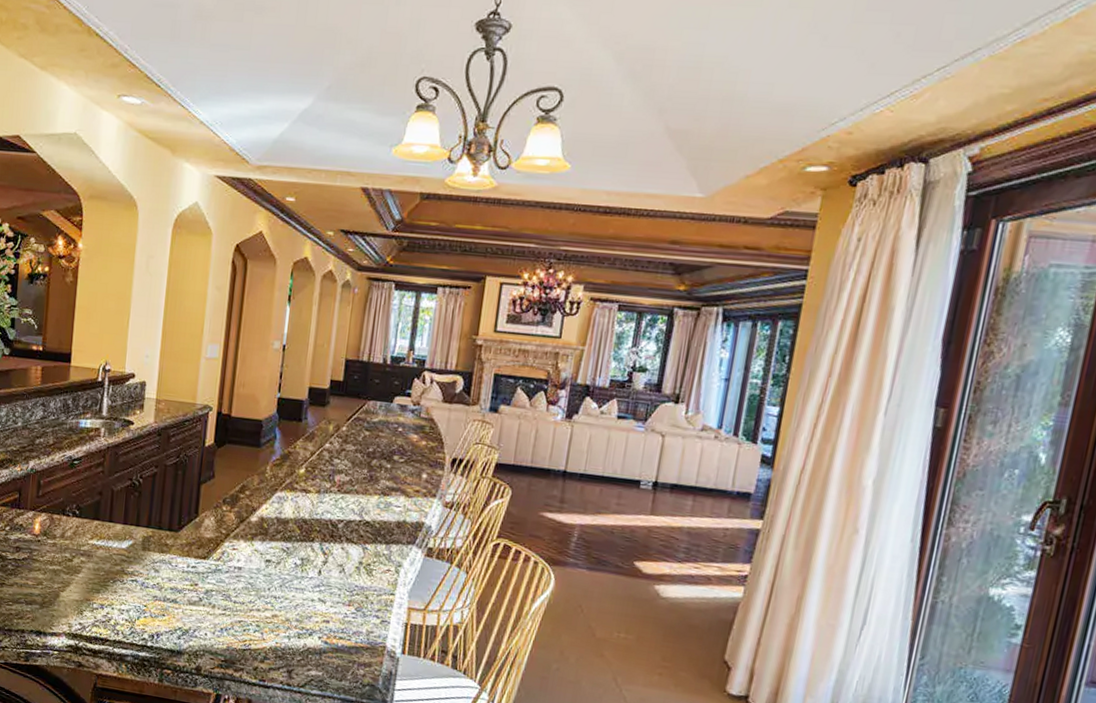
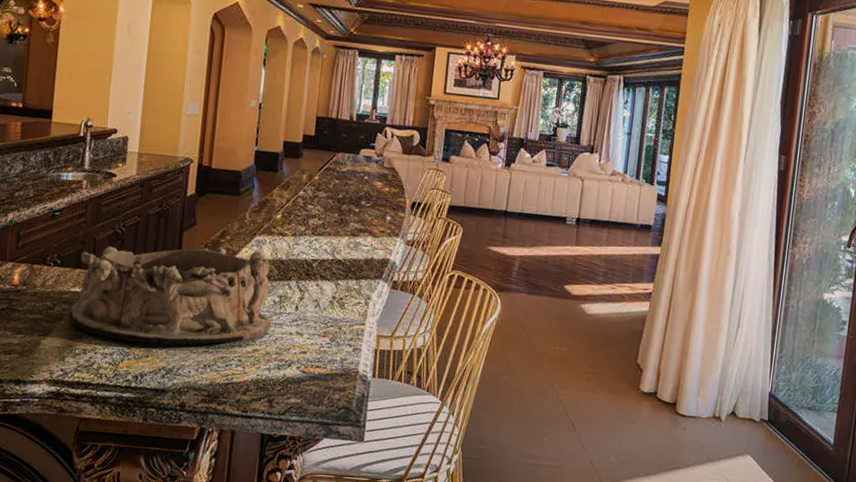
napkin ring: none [87,497,292,607] -> present [69,246,272,344]

